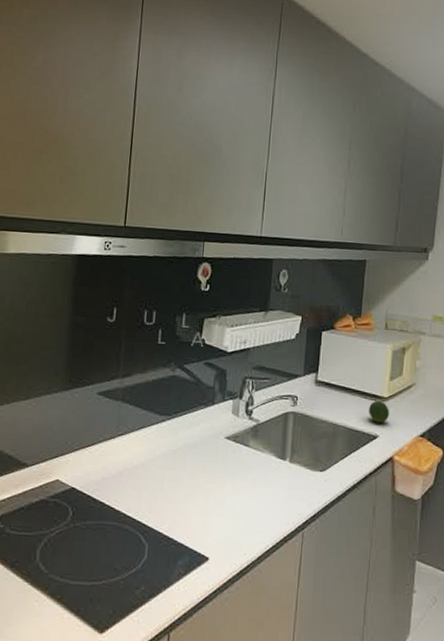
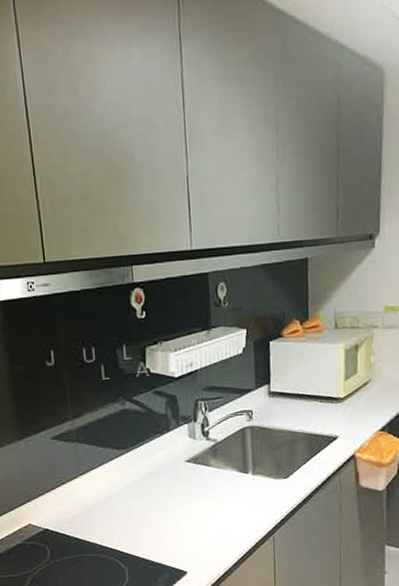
fruit: present [369,401,389,423] -> none [326,402,347,424]

